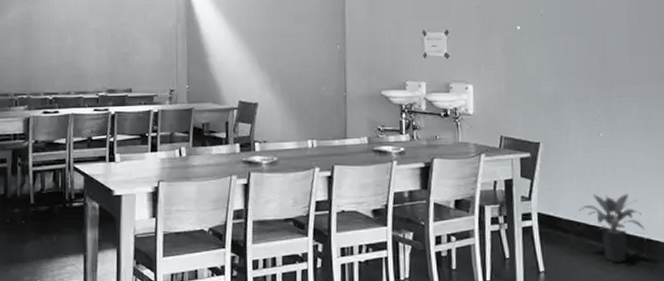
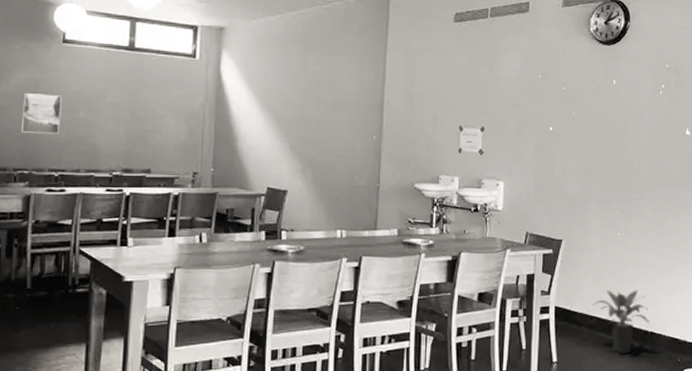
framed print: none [18,24,52,61] -> present [20,93,62,135]

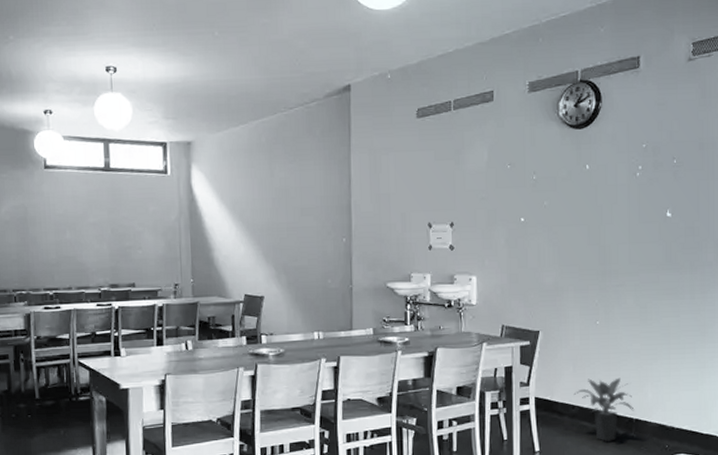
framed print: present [20,93,62,135] -> none [14,218,50,256]

